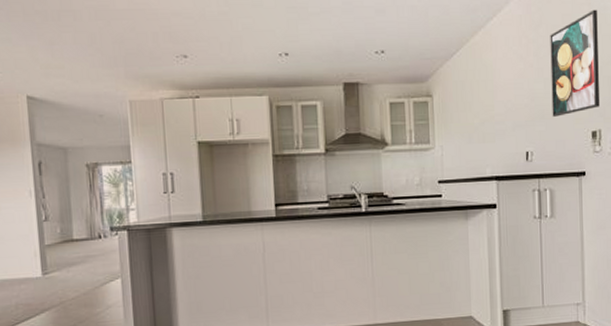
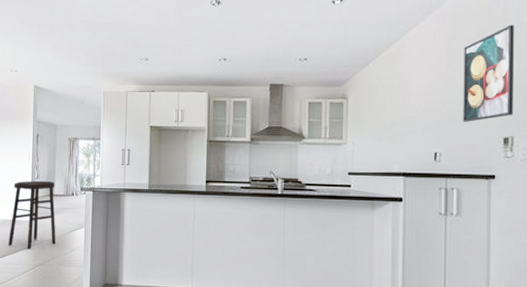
stool: none [11,222,83,315] -> present [8,180,56,250]

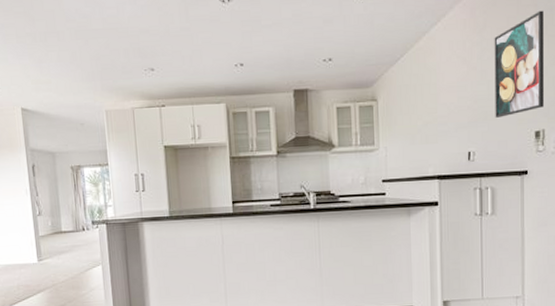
stool: present [8,180,56,250] -> none [12,216,71,295]

